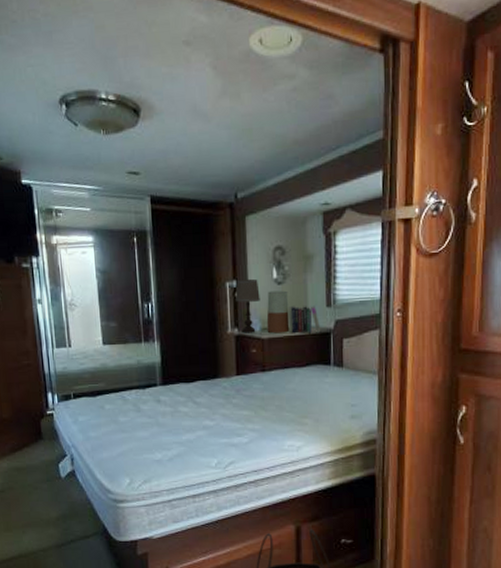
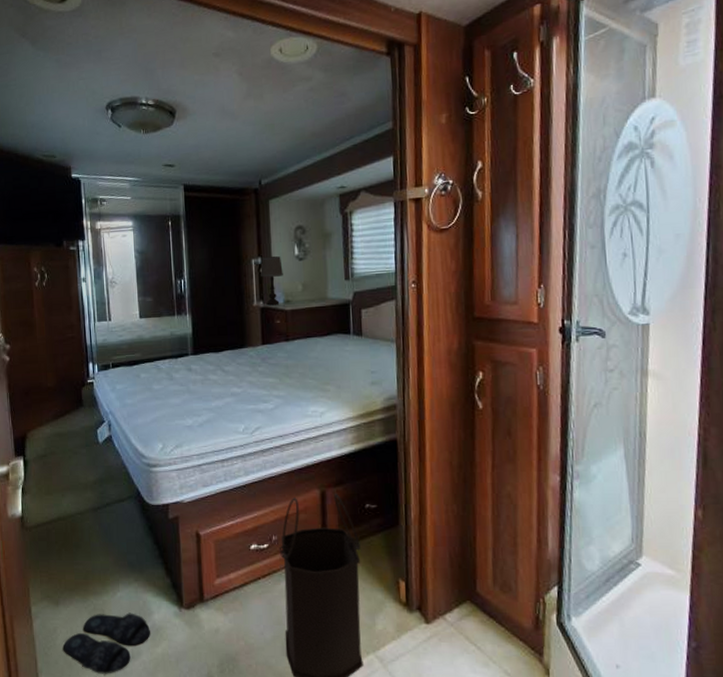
vase: present [266,290,290,334] -> none [289,266,311,306]
books: present [288,305,321,334] -> none [309,279,341,306]

